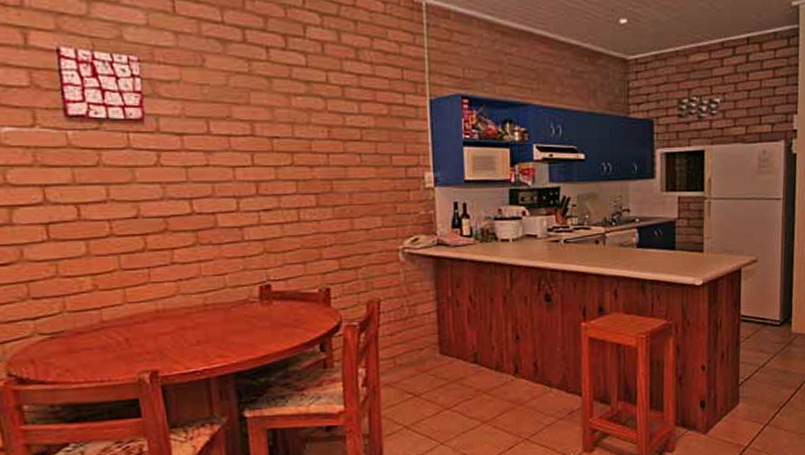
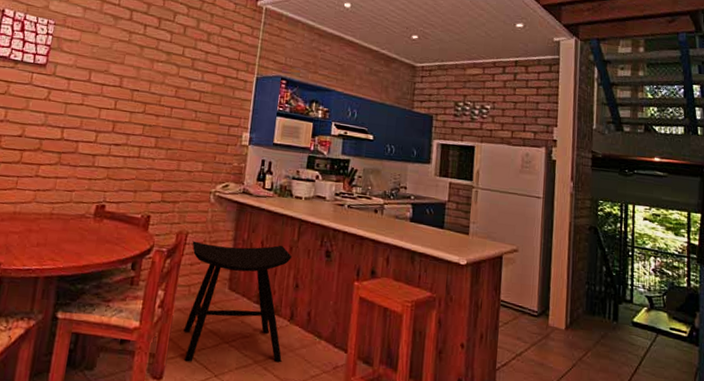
stool: none [387,296,512,436] -> present [183,241,293,362]

